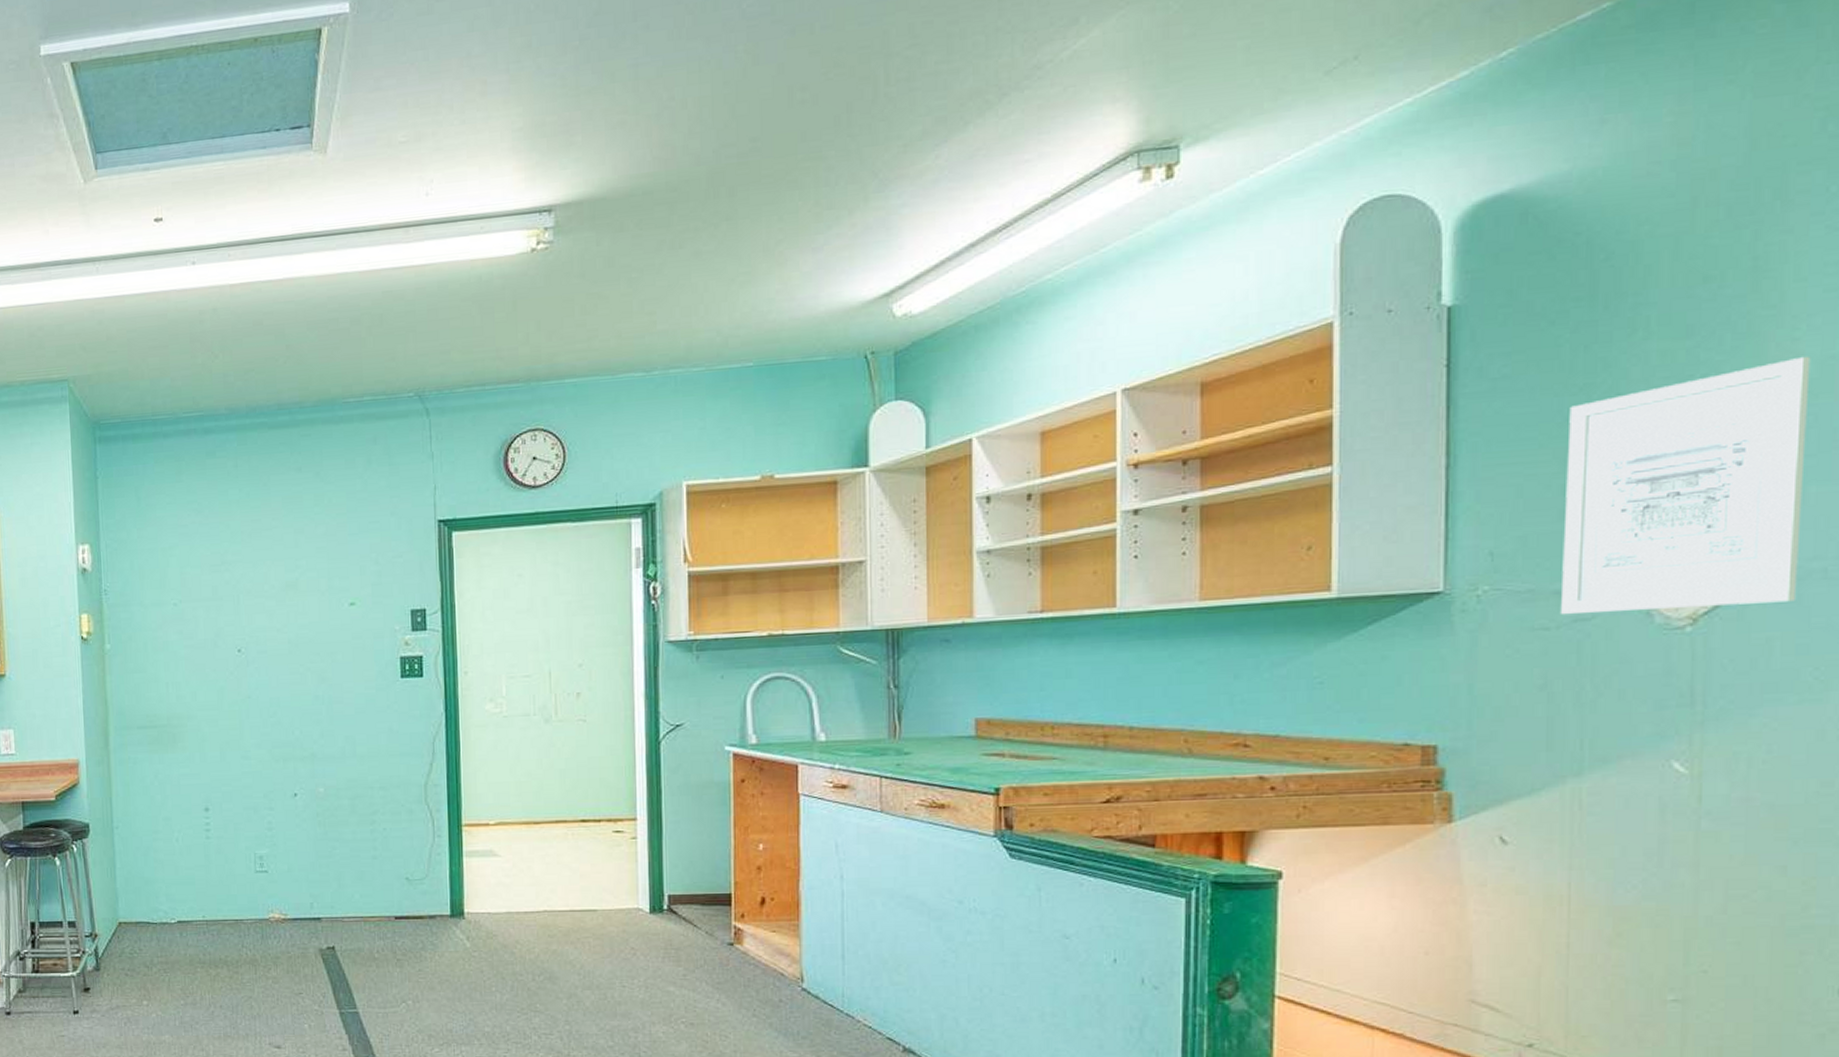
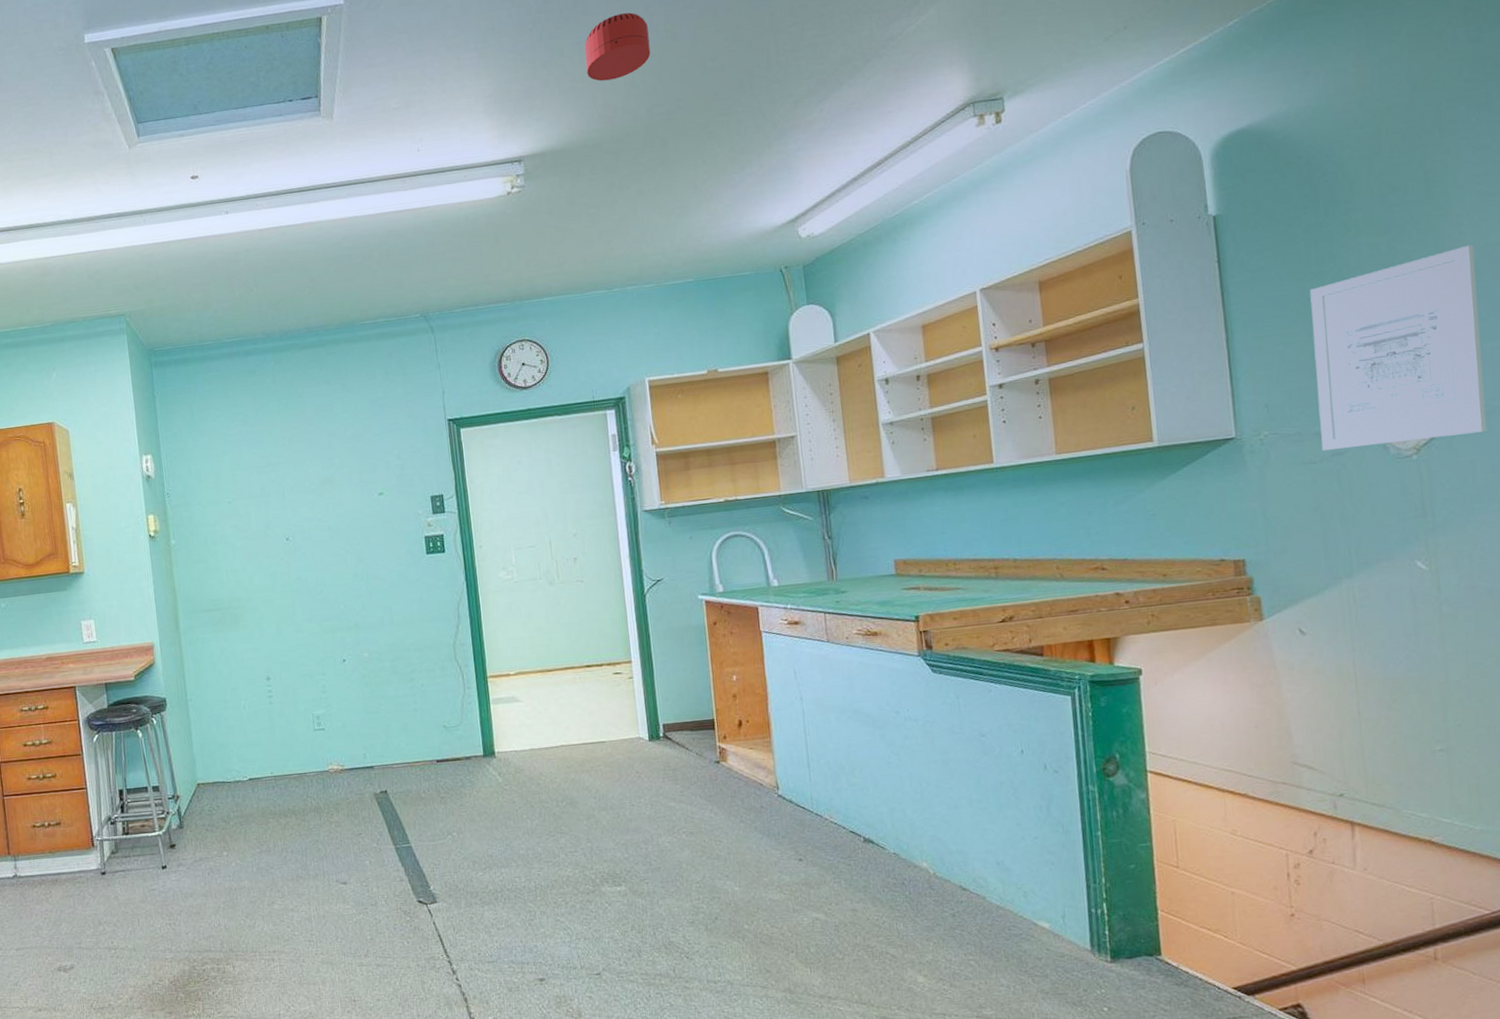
smoke detector: none [642,28,725,114] -> present [584,12,651,82]

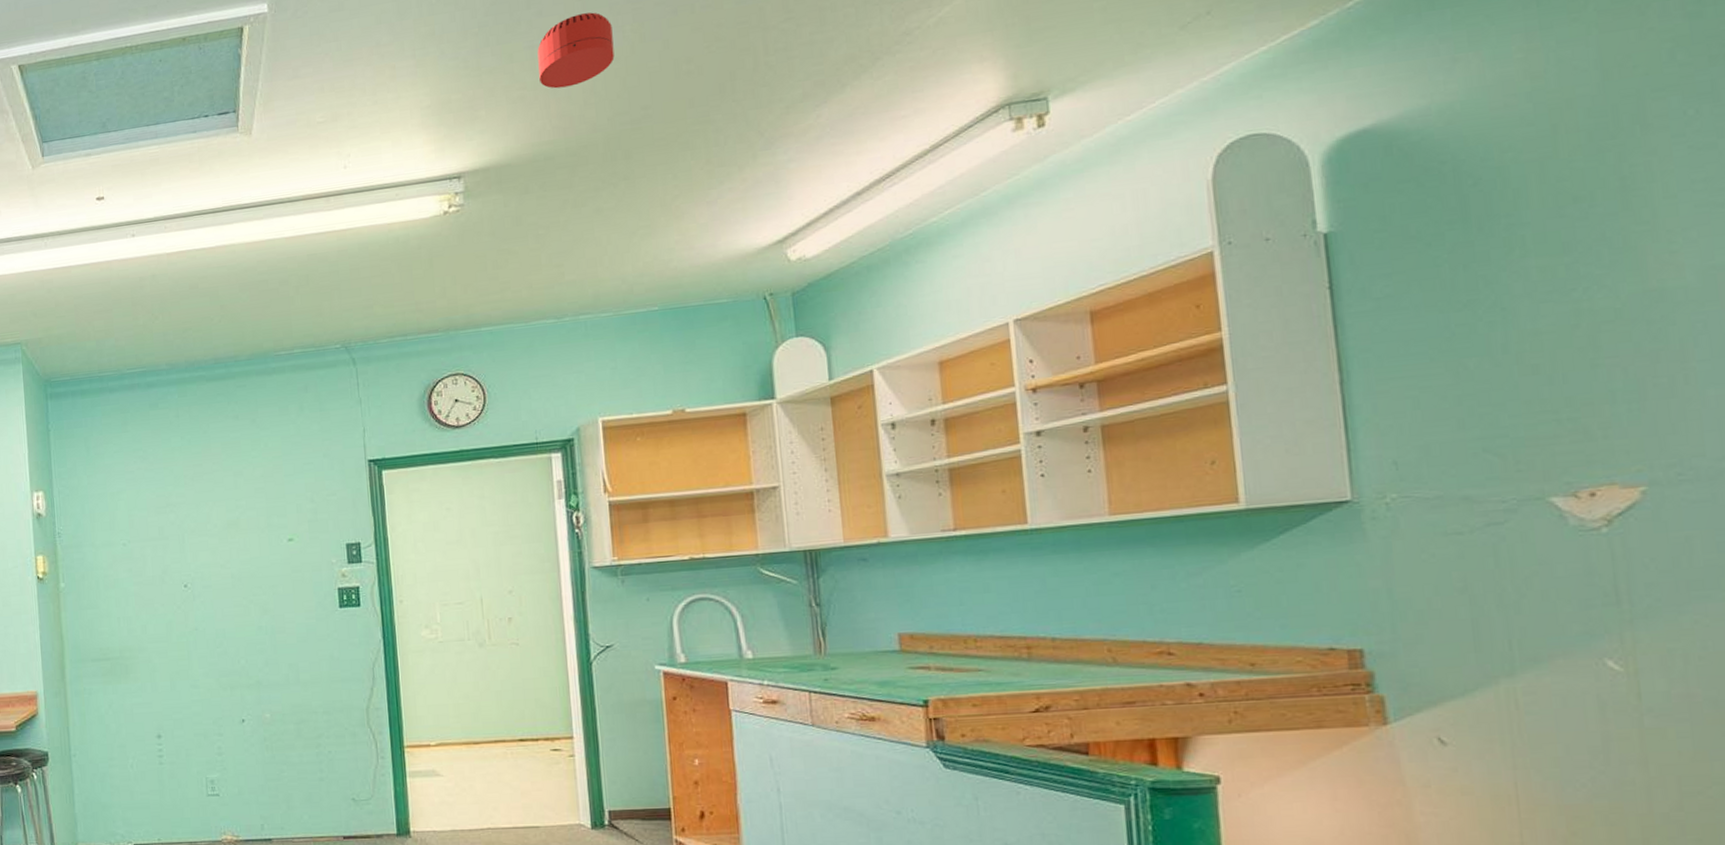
wall art: present [1309,244,1487,451] -> none [1456,267,1710,520]

